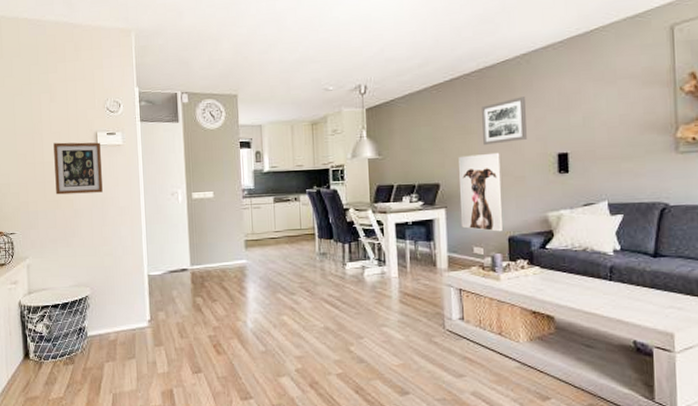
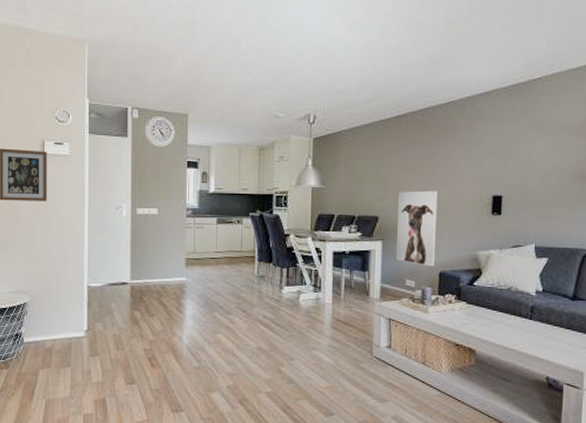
wall art: present [482,97,527,145] -> none [424,138,468,182]

